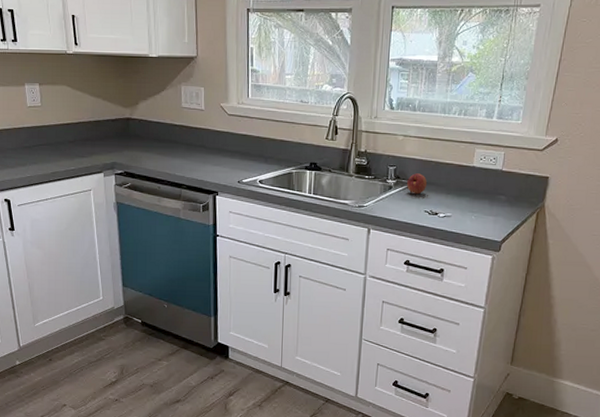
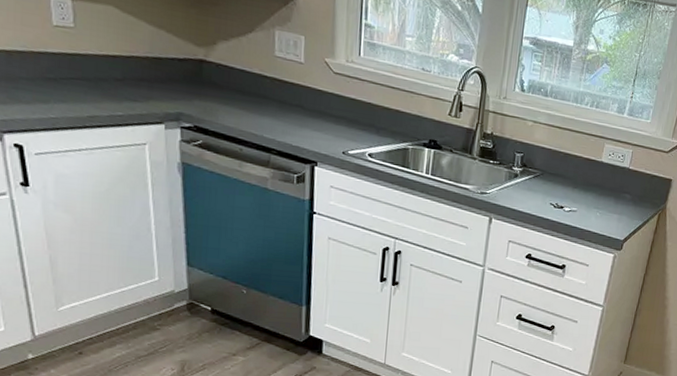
fruit: present [407,173,428,195] -> none [533,163,555,186]

